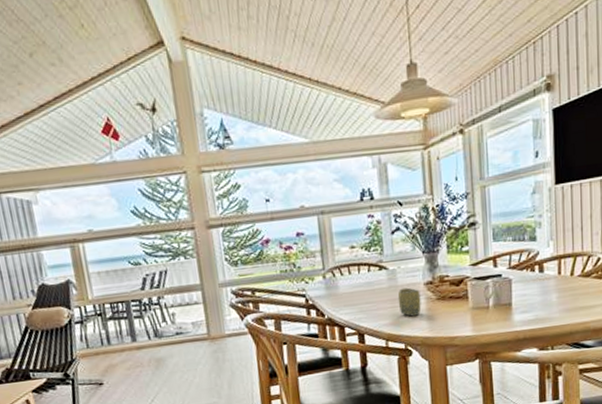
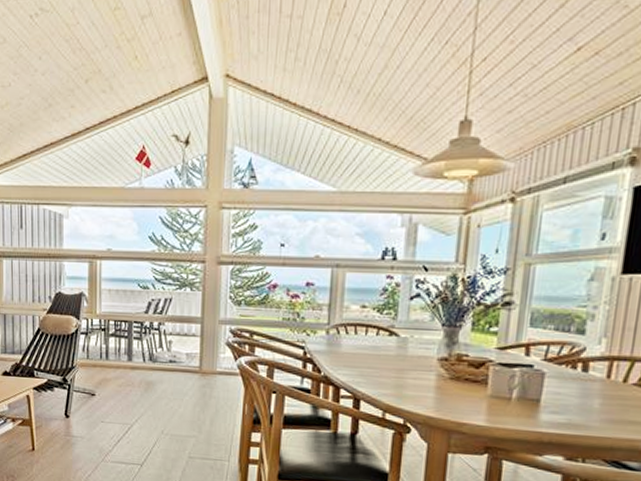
cup: present [397,287,422,317] -> none [404,359,432,392]

